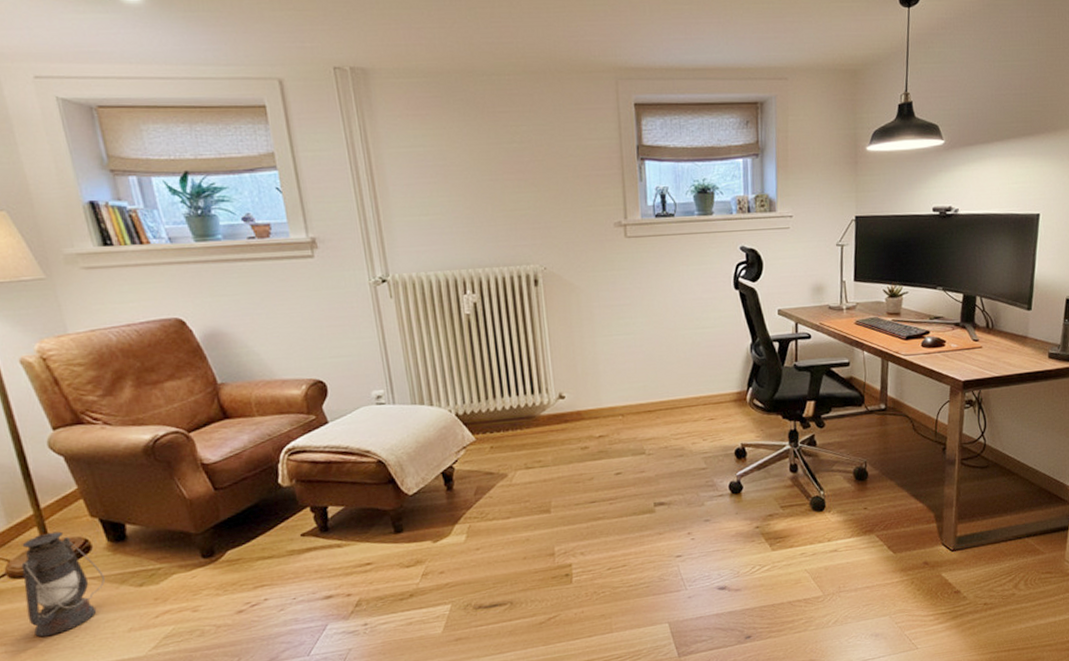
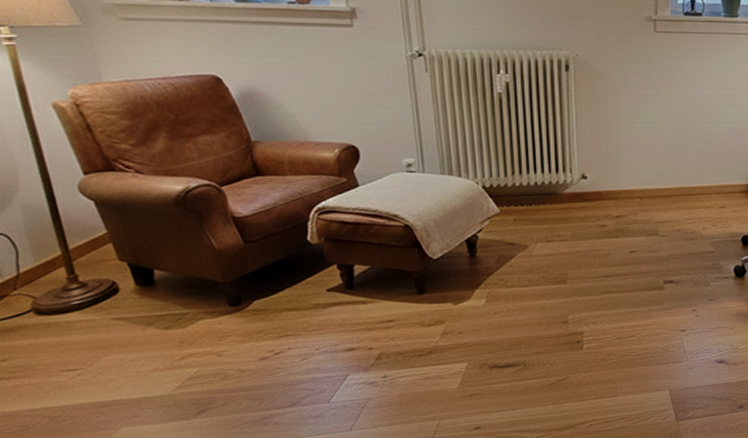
lantern: present [21,531,105,638] -> none [47,272,131,372]

